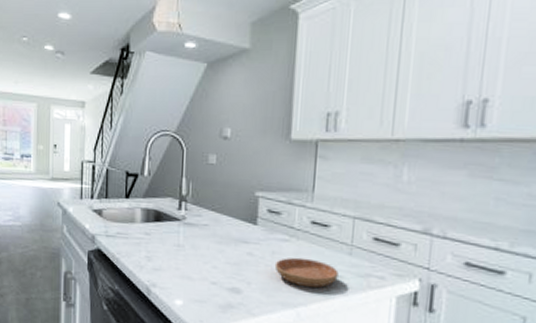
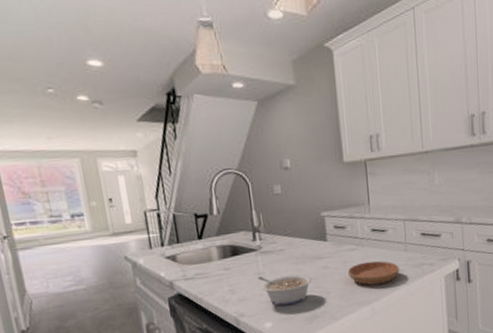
legume: none [177,249,233,287] -> present [258,274,312,306]

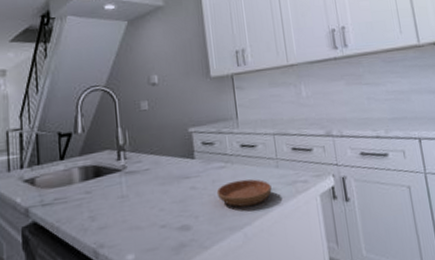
legume: present [258,274,312,306] -> none [121,196,179,234]

